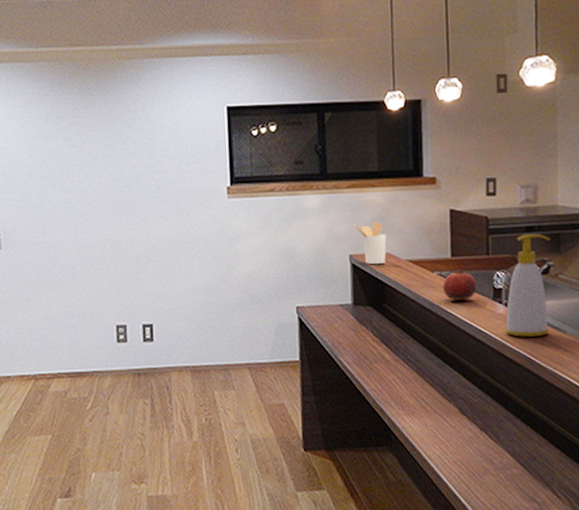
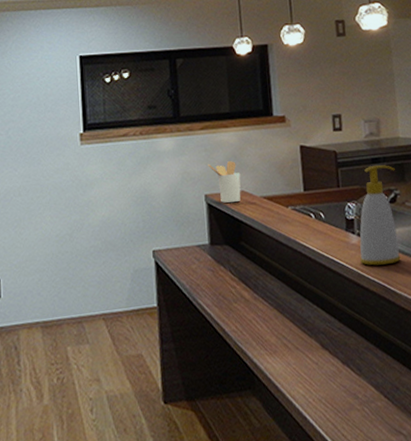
fruit: present [442,269,477,301] -> none [297,203,331,234]

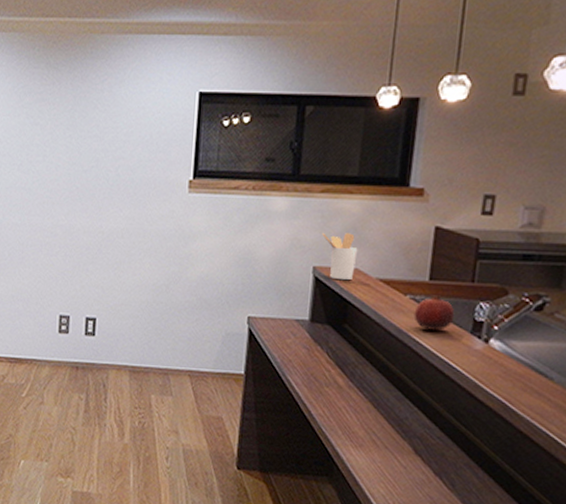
fruit: none [297,203,331,234] -> present [414,295,455,330]
soap bottle: present [359,165,401,266] -> none [480,263,551,380]

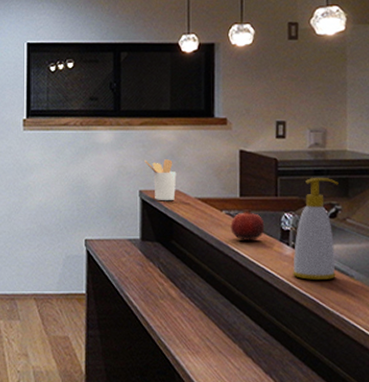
soap bottle: none [480,263,551,380] -> present [292,178,339,280]

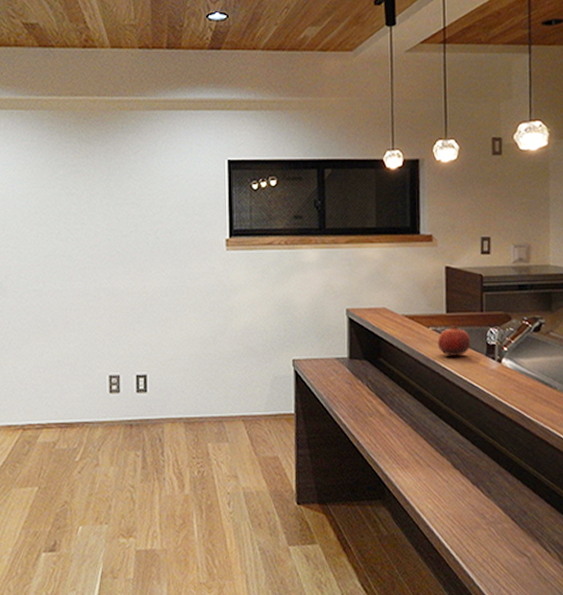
utensil holder: present [145,159,177,200] -> none [351,277,383,318]
soap bottle: present [292,178,339,280] -> none [497,292,542,393]

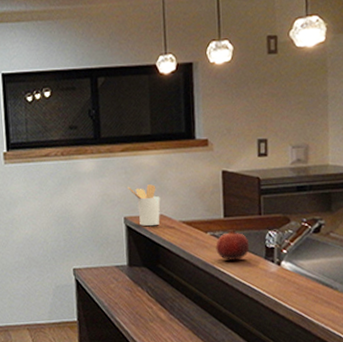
utensil holder: none [351,277,383,318] -> present [128,184,160,226]

